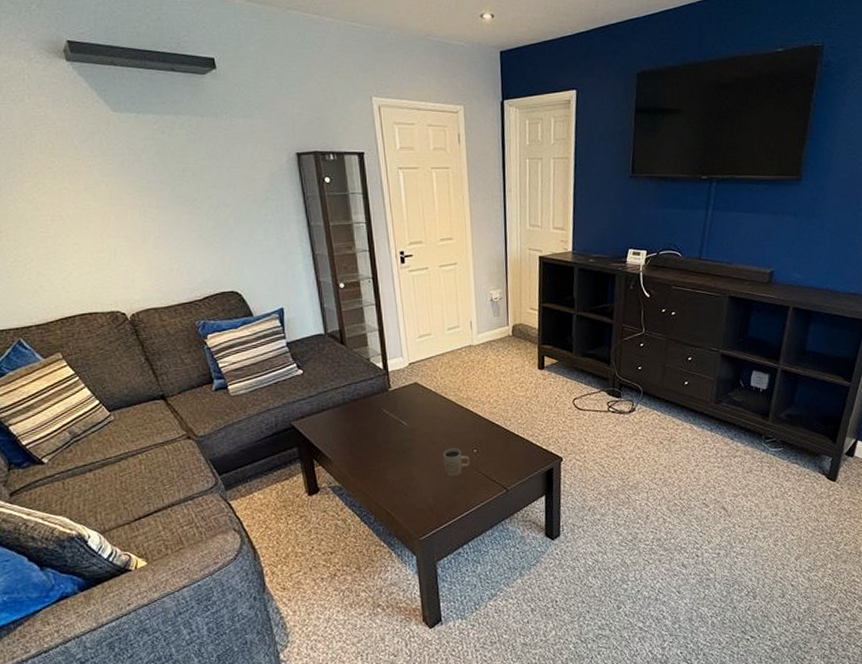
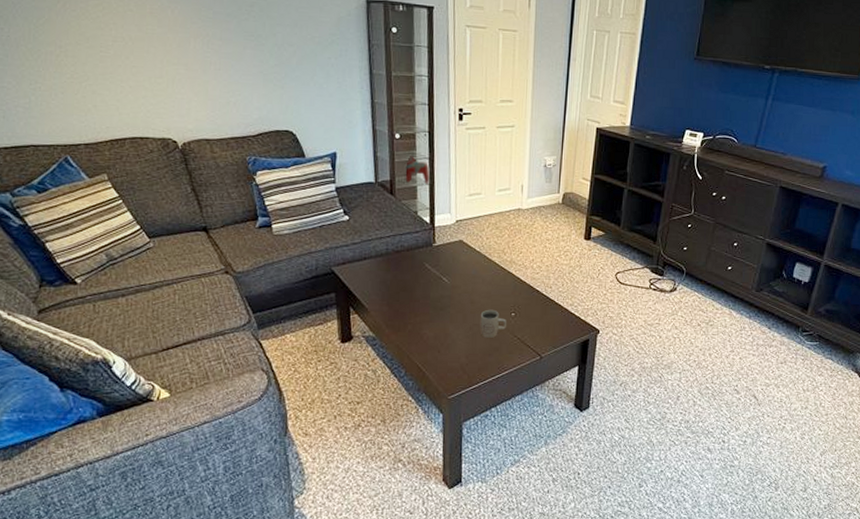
decorative figurine: none [352,301,378,331] -> present [404,153,430,184]

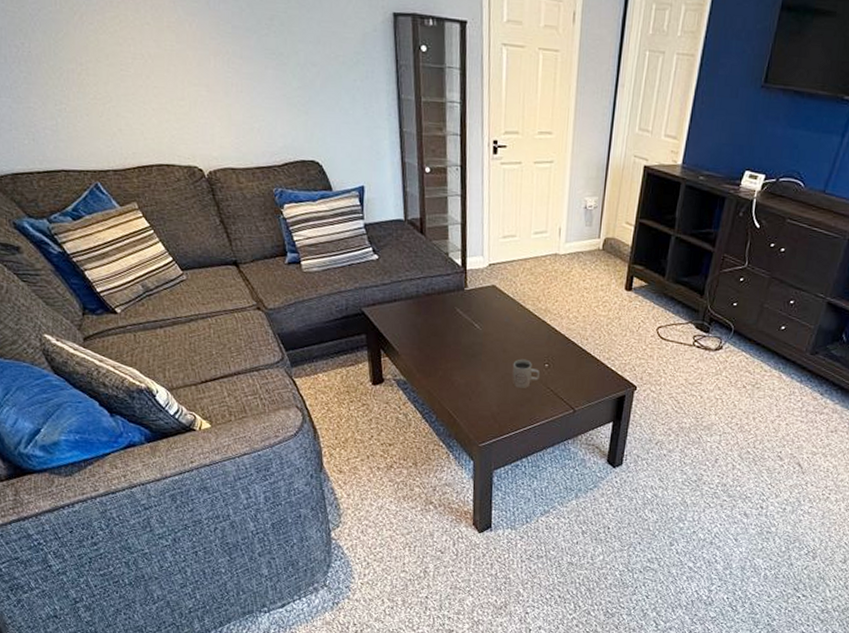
decorative figurine: present [404,153,430,184] -> none [435,189,462,223]

